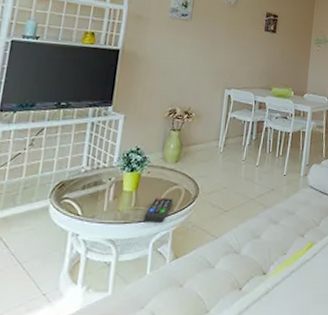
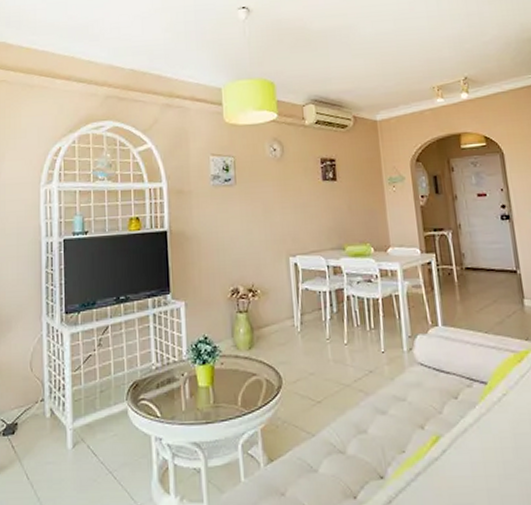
remote control: present [143,197,174,223] -> none [226,390,255,421]

